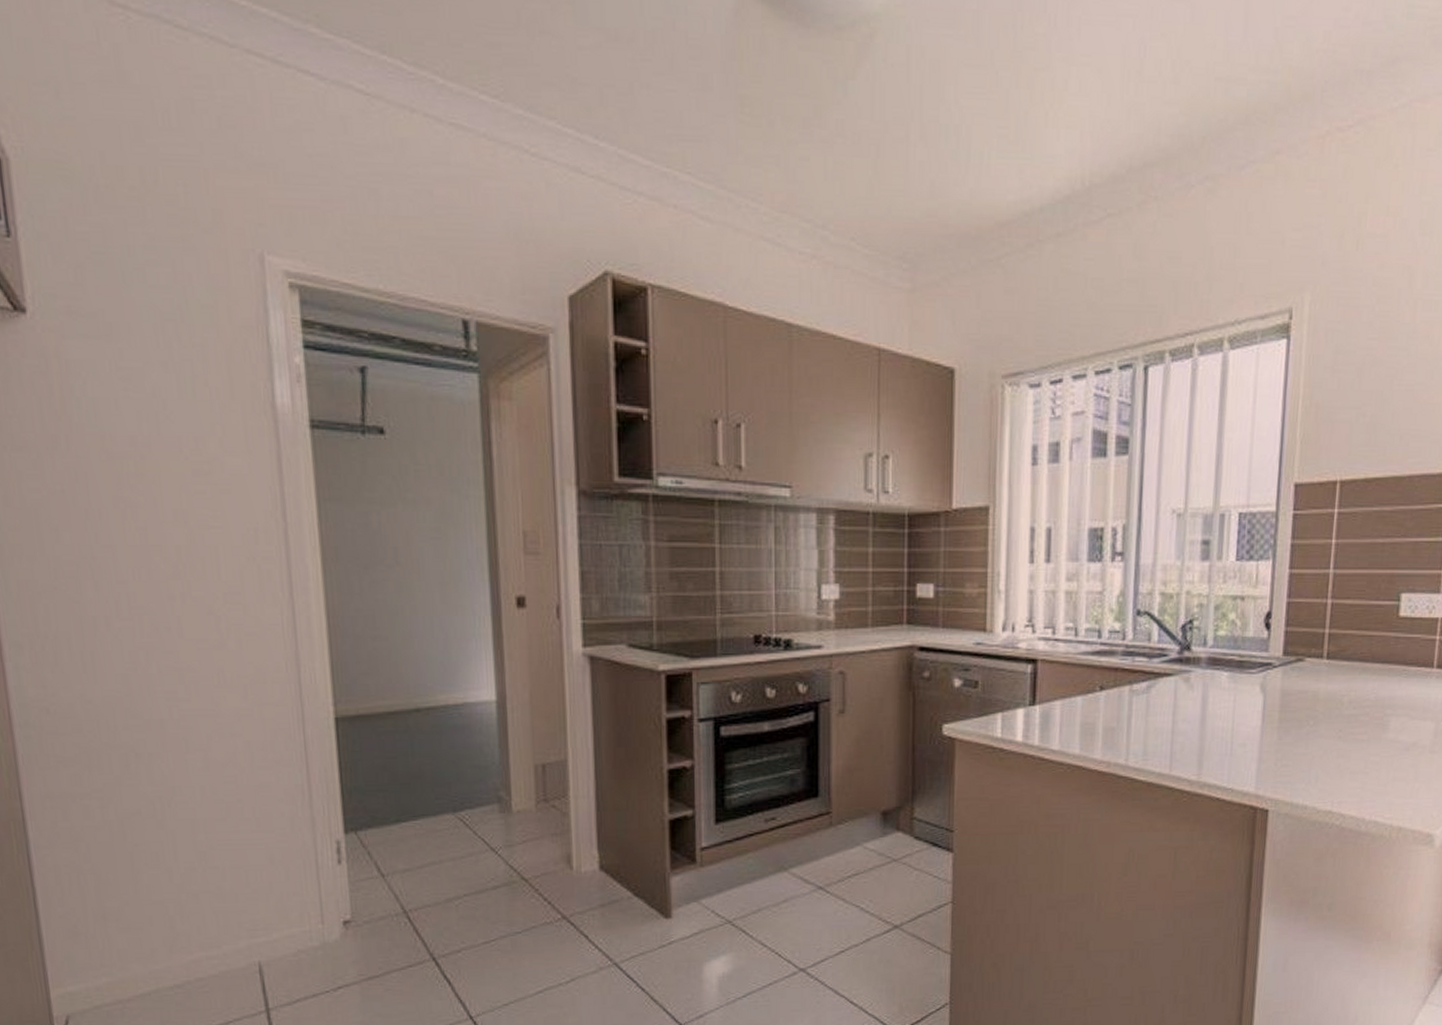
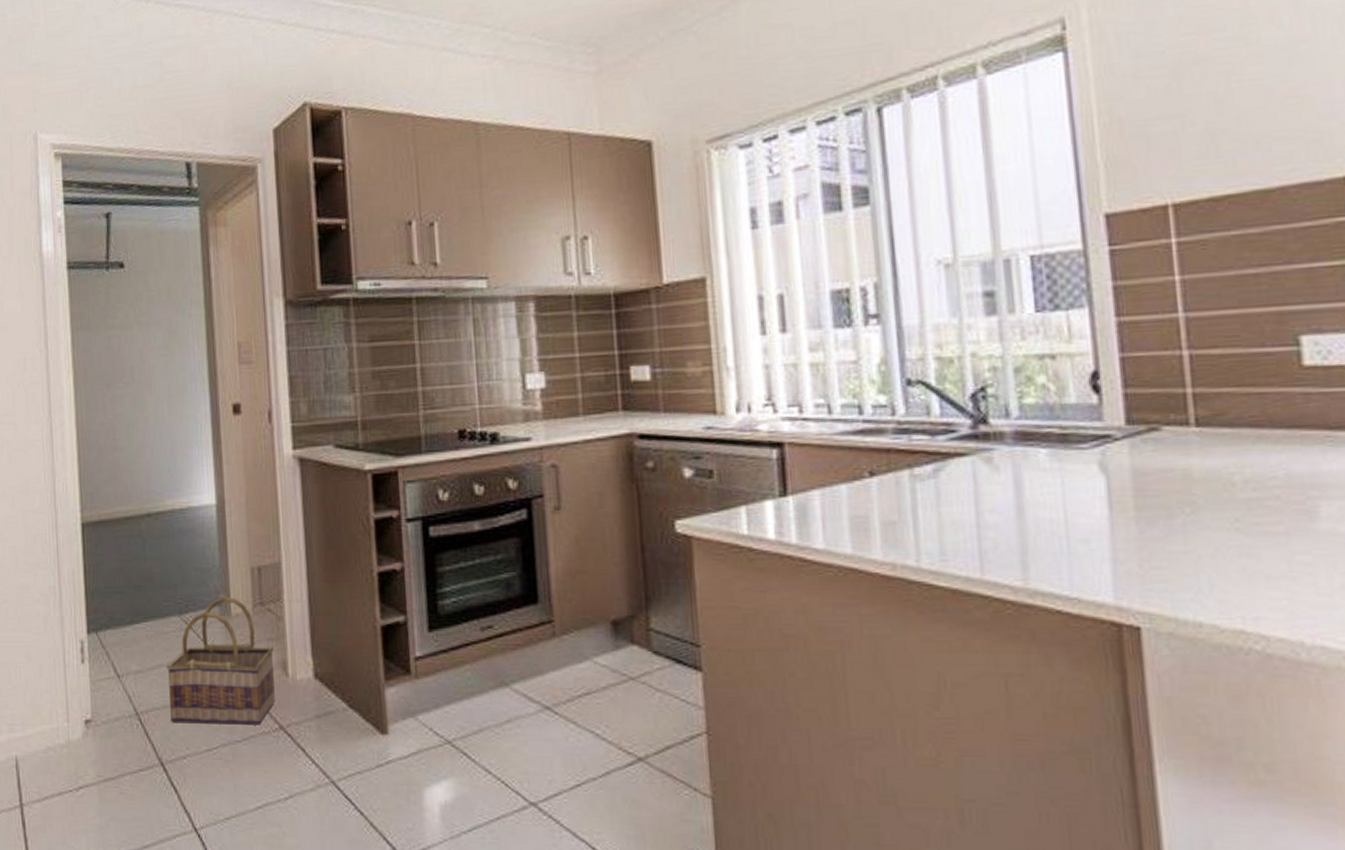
basket: none [438,793,558,919] -> present [166,596,275,725]

